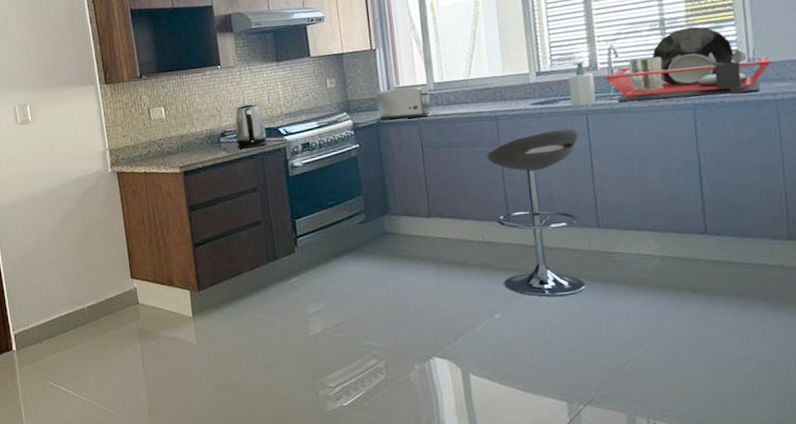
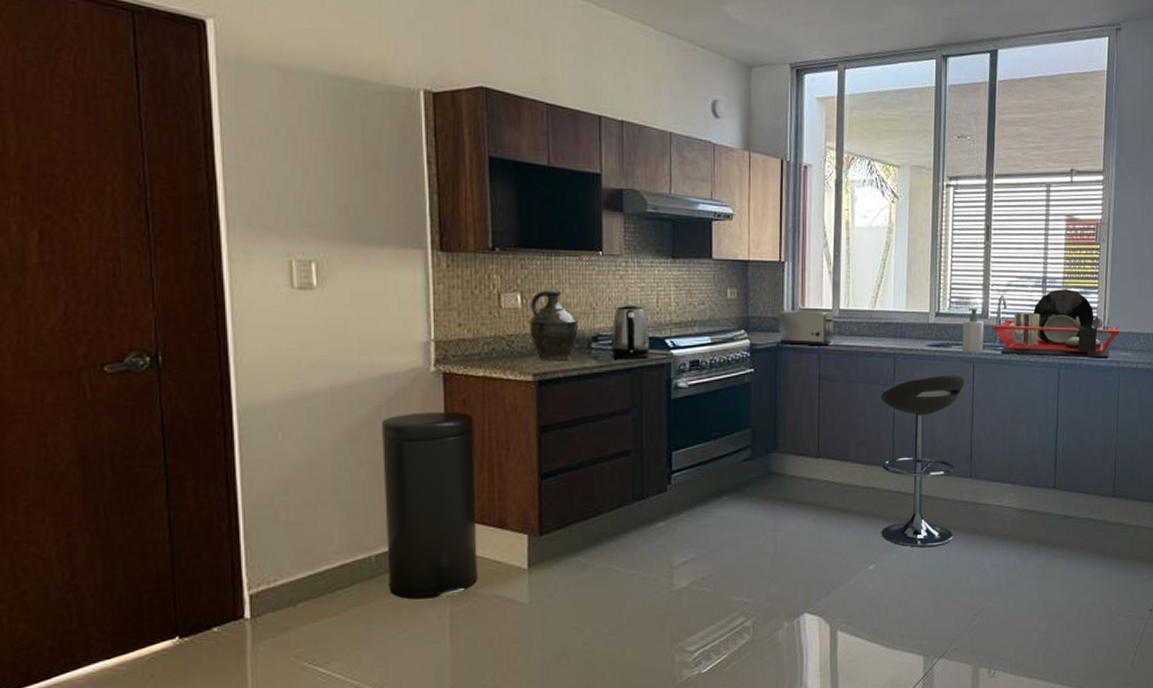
pedal bin: none [81,200,157,339] -> present [382,411,477,600]
ceramic jug: none [171,101,210,156] -> present [529,291,579,361]

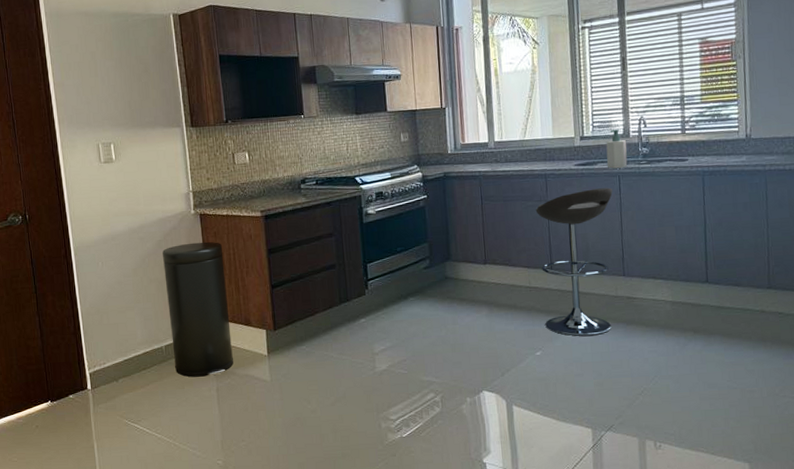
ceramic jug: present [529,291,579,361] -> none [255,147,291,201]
kettle: present [612,305,650,360] -> none [315,153,345,197]
toaster: present [778,310,833,347] -> none [444,144,491,175]
dish rack: present [993,289,1119,359] -> none [635,104,763,167]

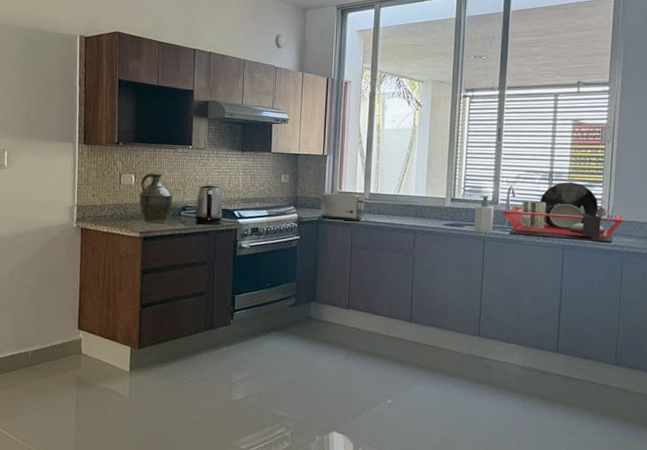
pedal bin: present [162,241,233,377] -> none [38,254,99,386]
ceramic jug: none [255,147,291,201] -> present [139,173,174,224]
kettle: none [315,153,345,197] -> present [195,185,223,226]
toaster: none [444,144,491,175] -> present [320,192,364,222]
bar stool: present [535,187,613,336] -> none [399,249,476,390]
dish rack: none [635,104,763,167] -> present [503,182,623,243]

